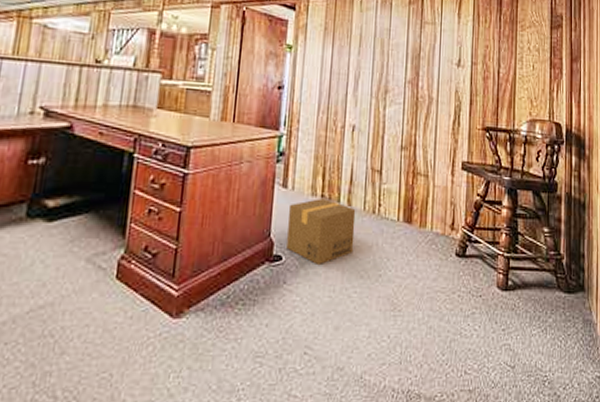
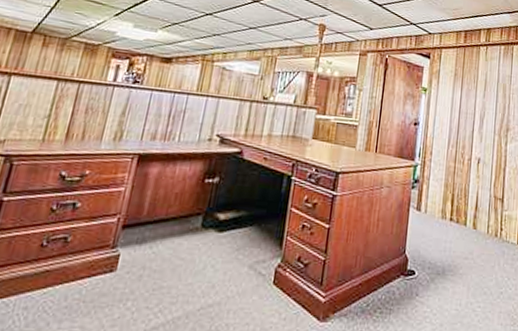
cardboard box: present [287,197,356,264] -> none [419,220,480,280]

